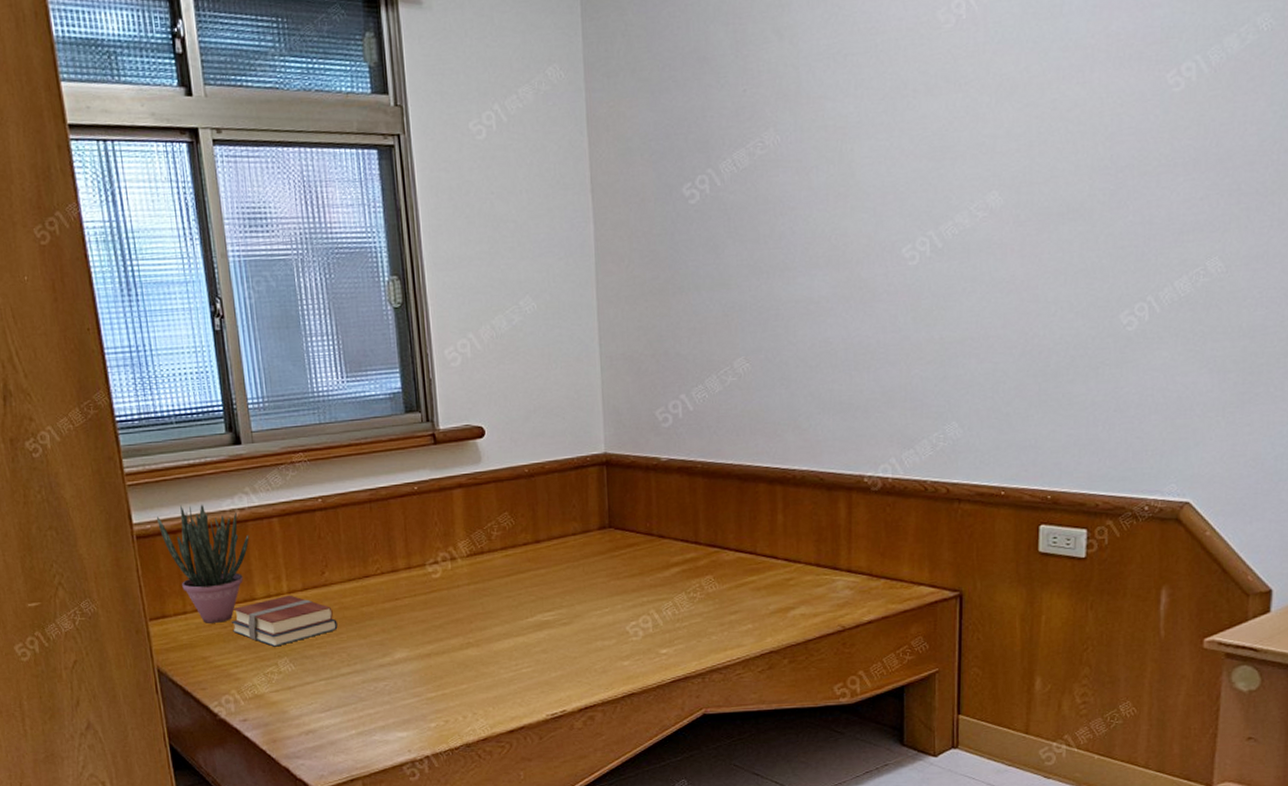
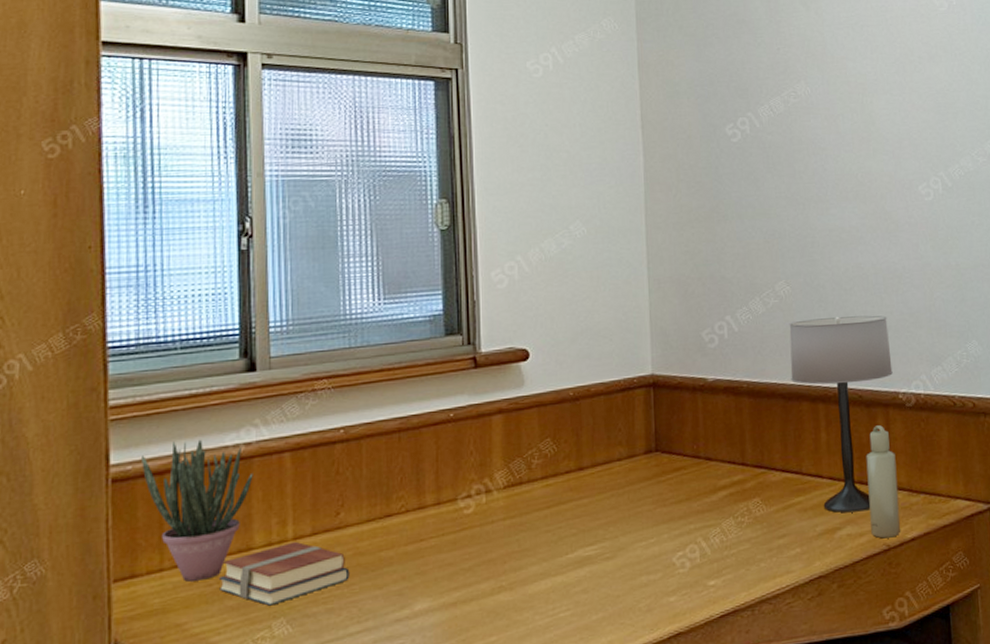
table lamp: none [747,394,859,594] -> present [789,315,893,513]
bottle: none [824,509,858,620] -> present [866,425,901,539]

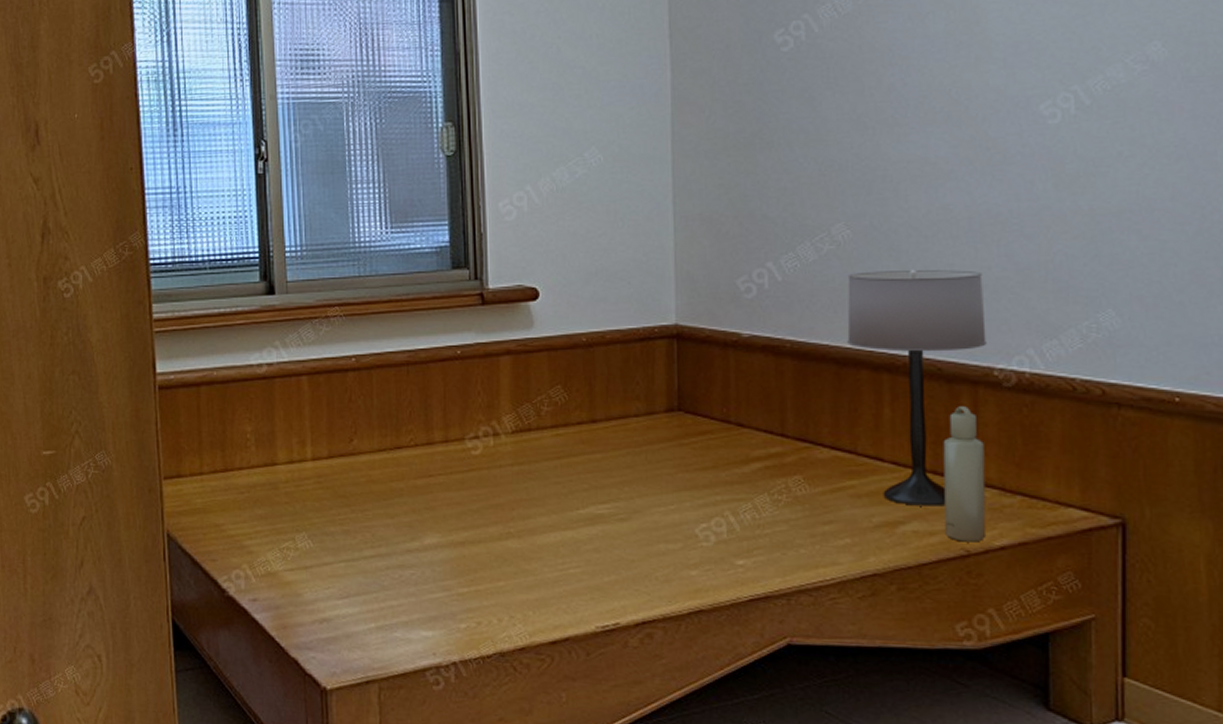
potted plant: present [142,439,253,582] -> none [182,356,275,487]
books: present [219,541,350,606] -> none [250,462,363,520]

